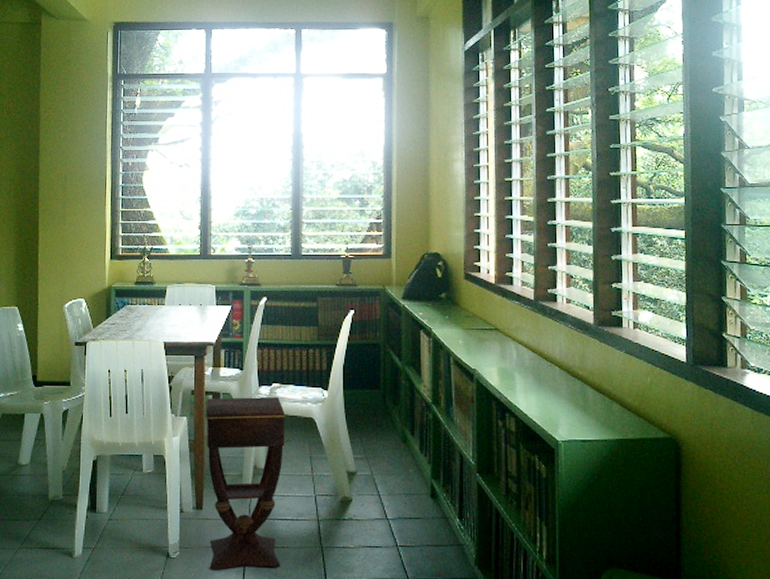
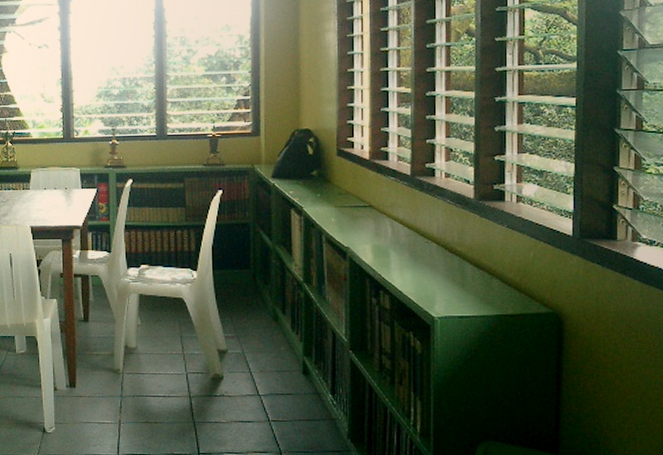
side table: present [206,396,286,569] -> none [75,277,156,443]

